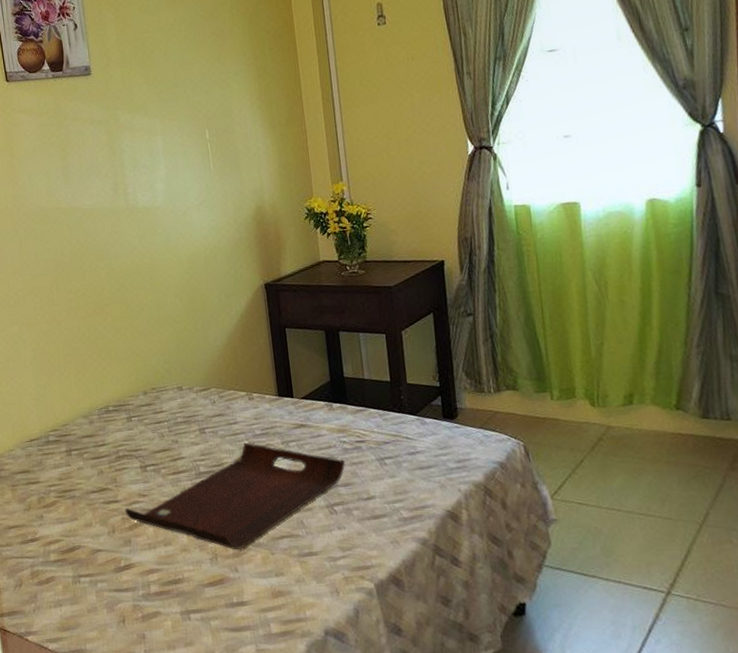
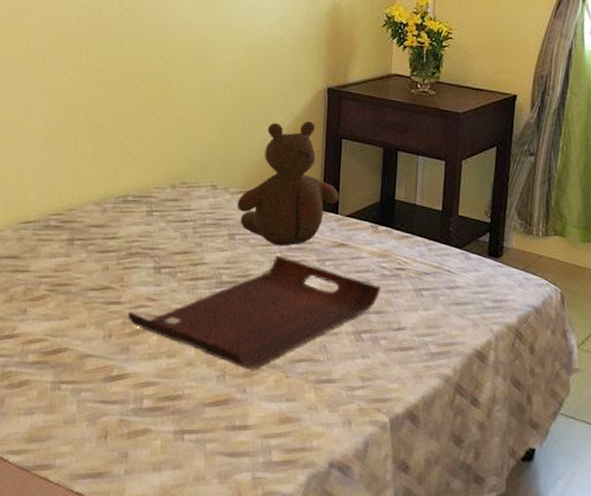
teddy bear: none [201,317,292,434] -> present [237,121,339,246]

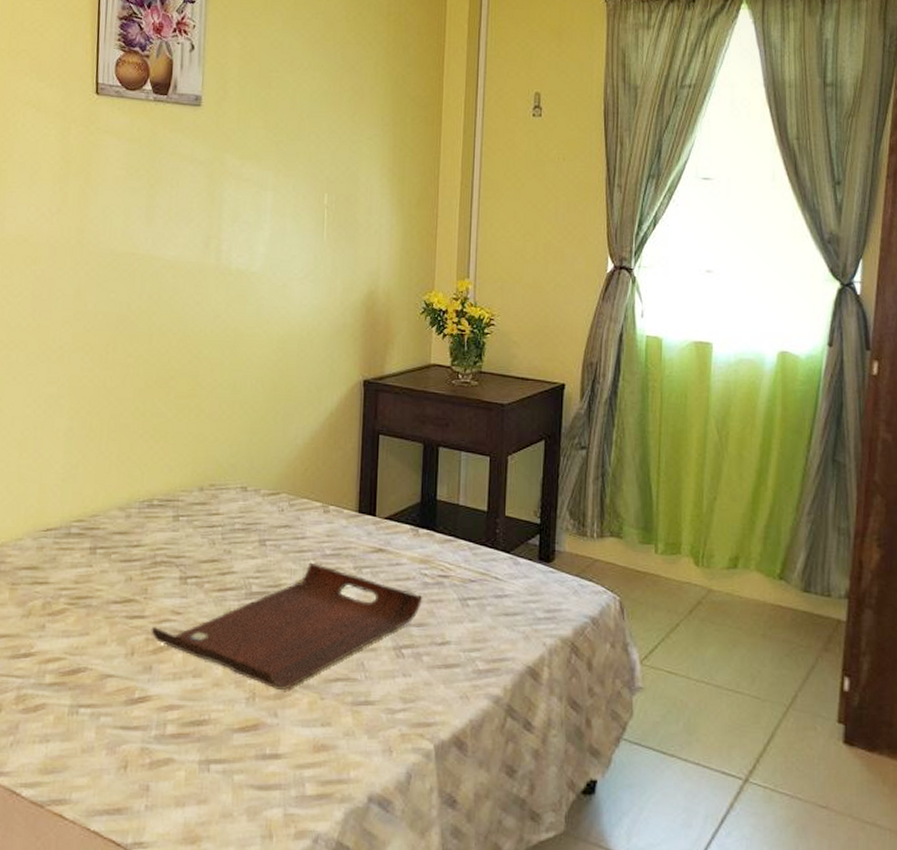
teddy bear: present [237,121,339,246] -> none [268,416,377,553]

